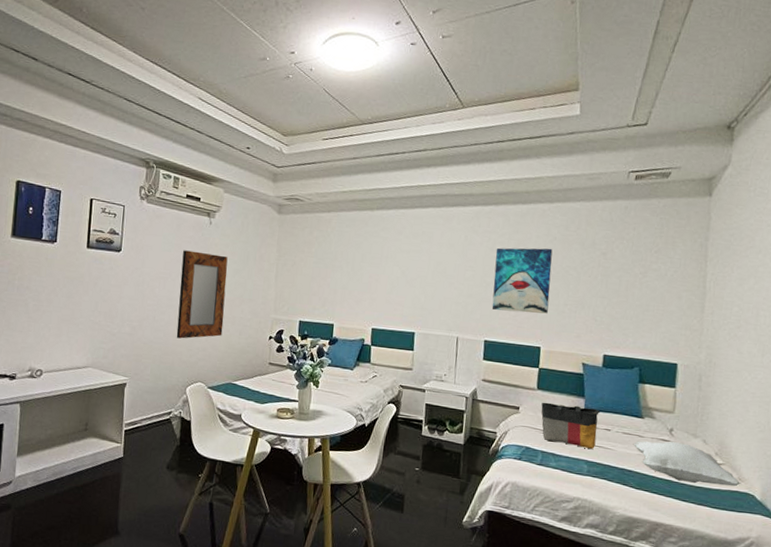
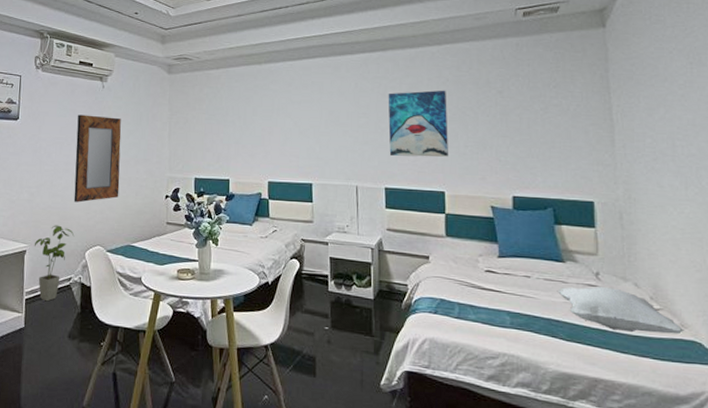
house plant: none [134,359,176,434] -> present [34,225,75,302]
tote bag: present [541,402,601,449] -> none [452,249,517,298]

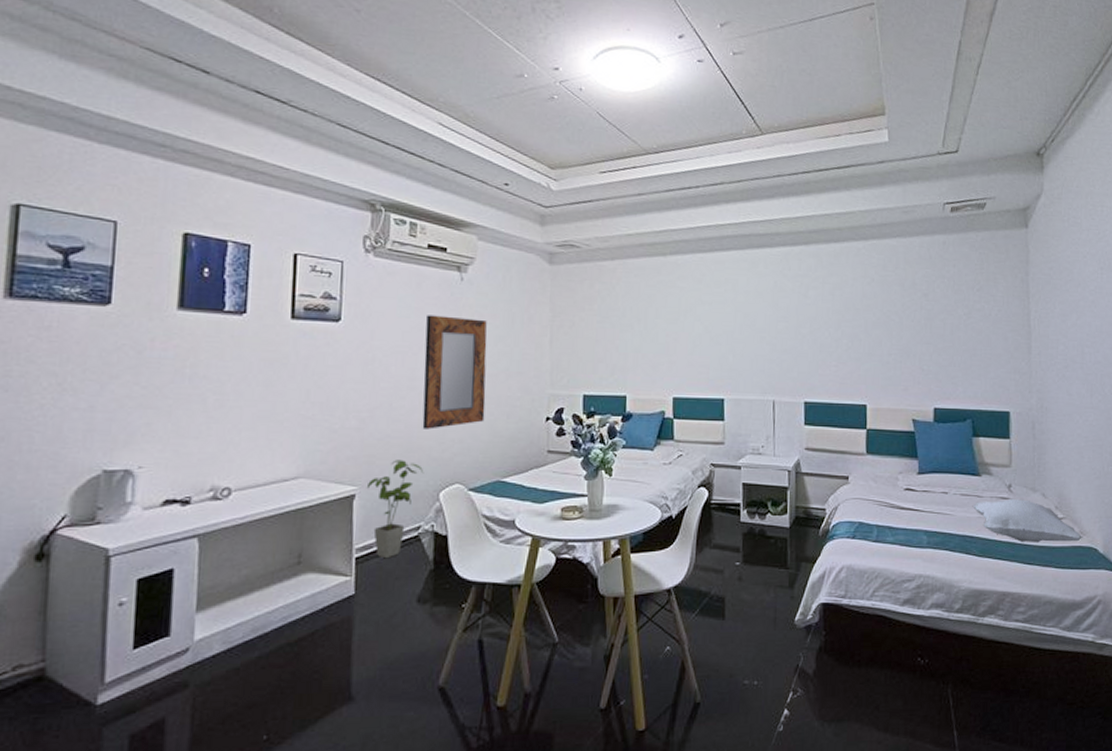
wall art: present [388,90,448,157] -> none [809,291,872,367]

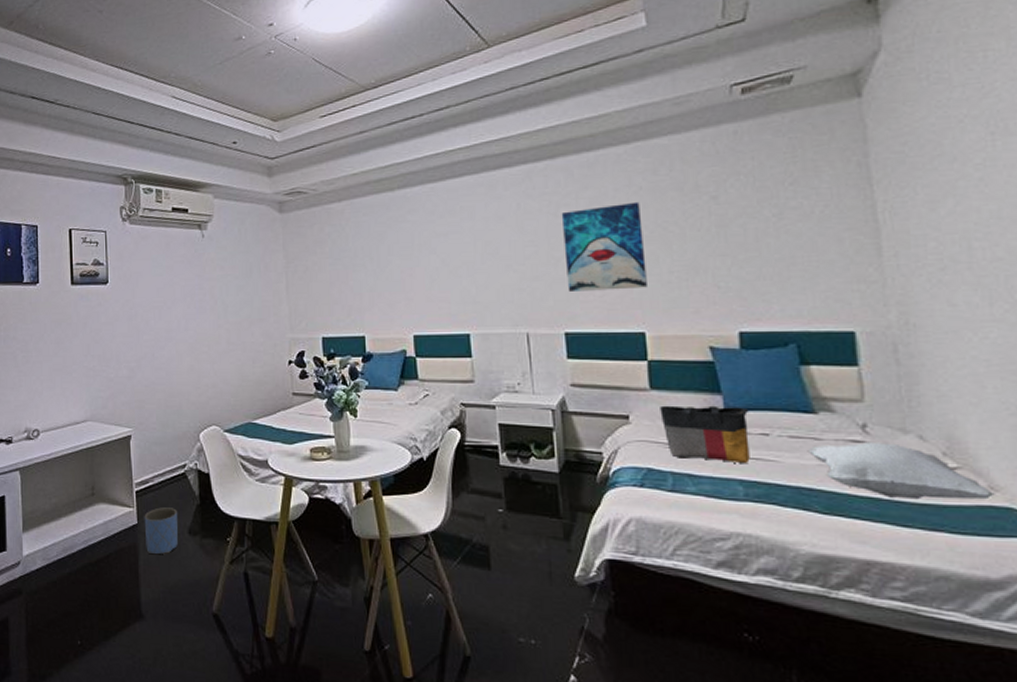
planter: none [363,574,405,627] -> present [144,507,178,554]
house plant: present [366,459,424,559] -> none [139,404,185,493]
home mirror: present [422,315,487,430] -> none [176,271,233,376]
wall art: none [809,291,872,367] -> present [561,201,647,291]
tote bag: none [872,468,936,516] -> present [660,405,750,463]

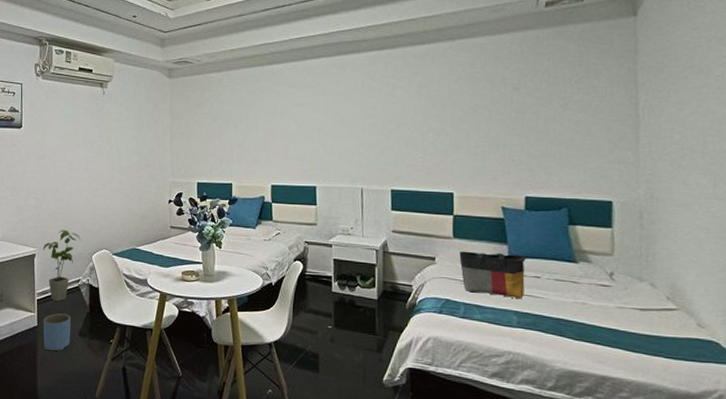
house plant: none [139,404,185,493] -> present [42,230,81,302]
wall art: present [561,201,647,291] -> none [396,88,459,158]
cushion: present [807,441,995,500] -> none [567,286,701,334]

